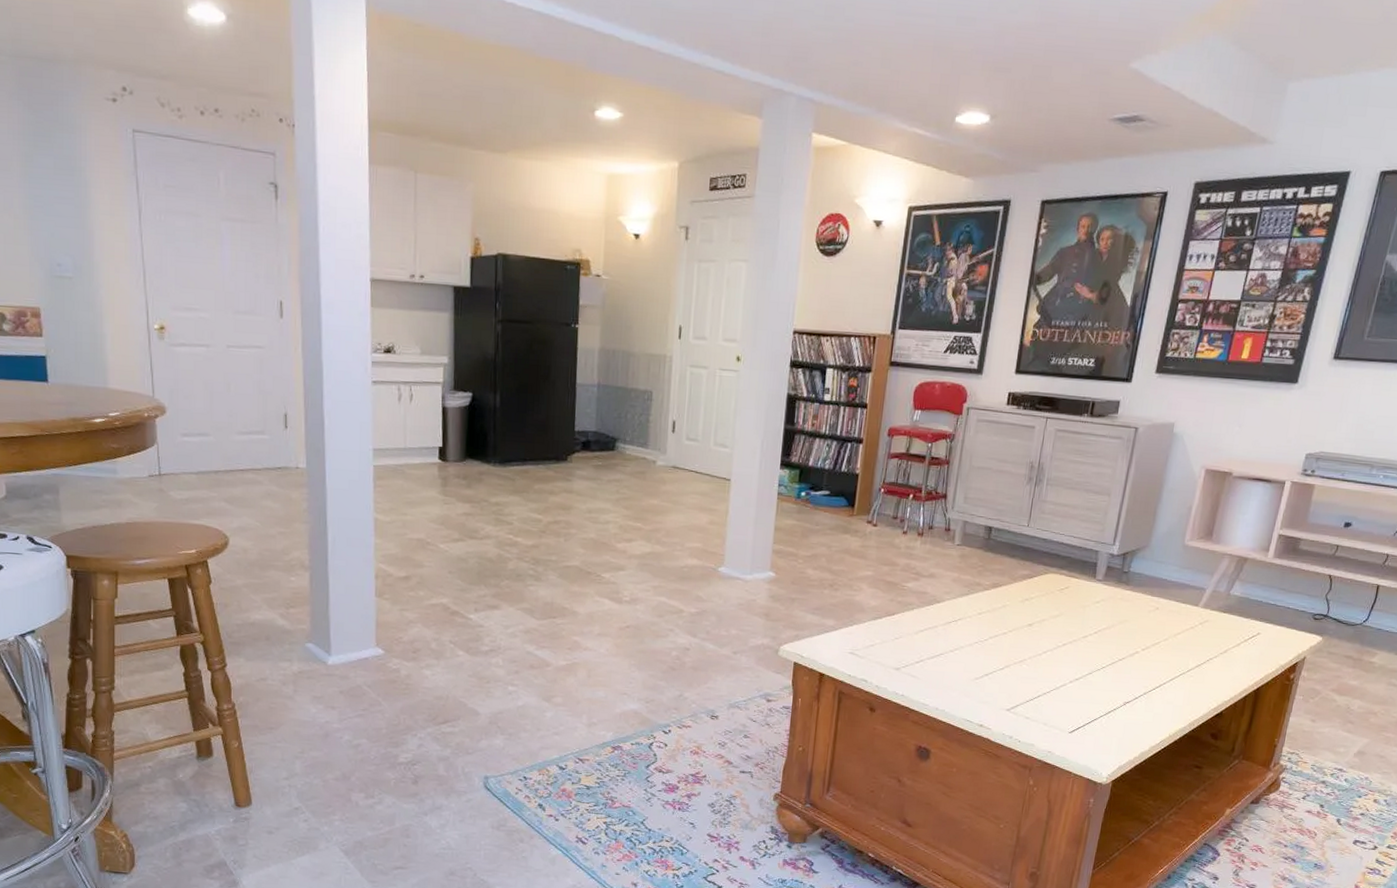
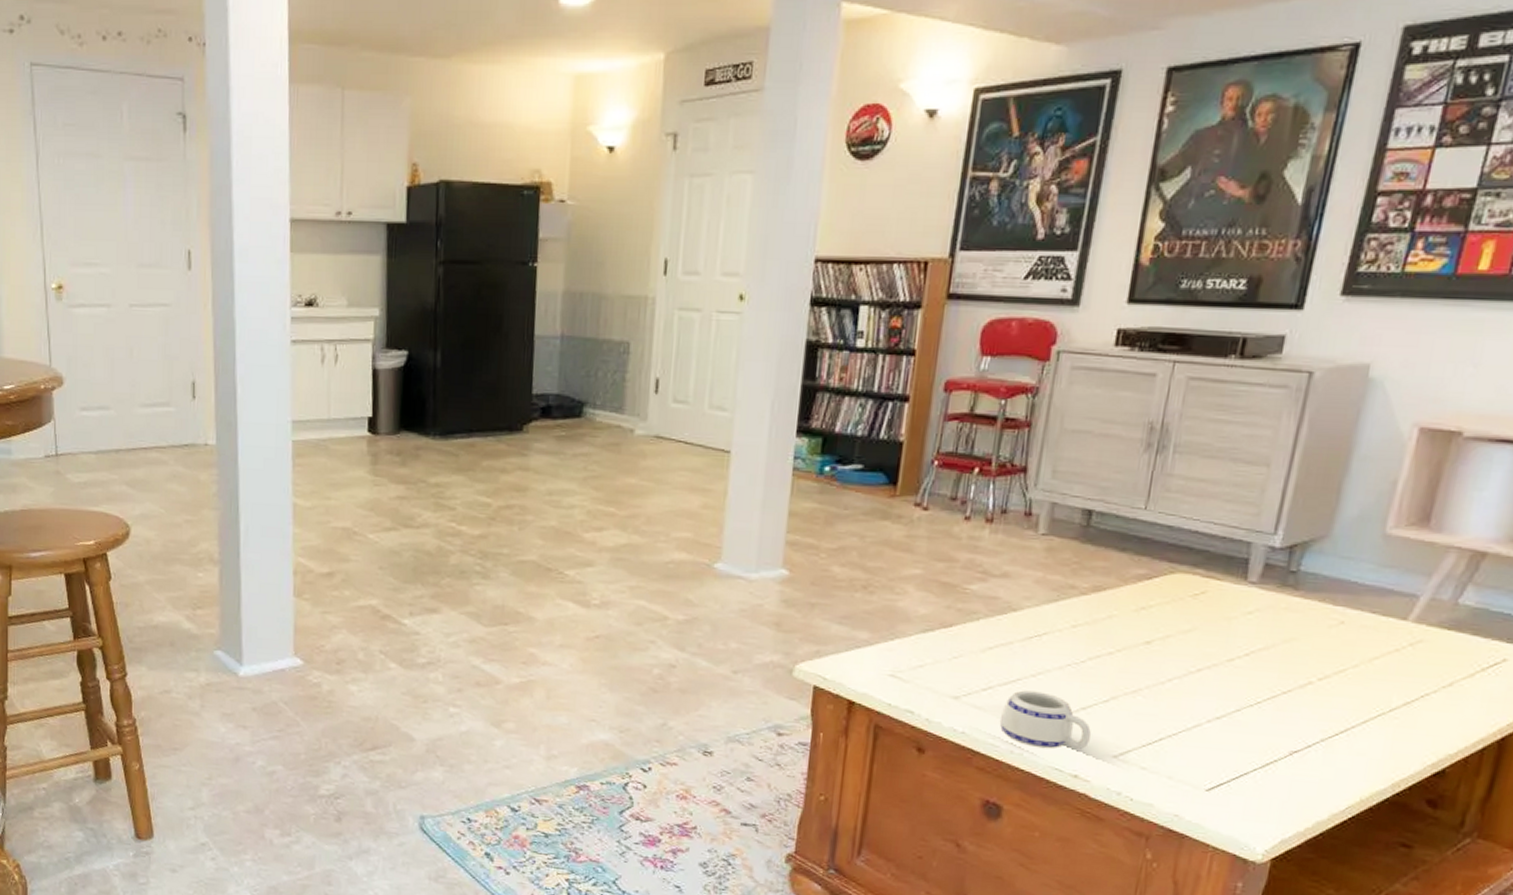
mug: none [928,662,992,706] -> present [999,690,1091,750]

